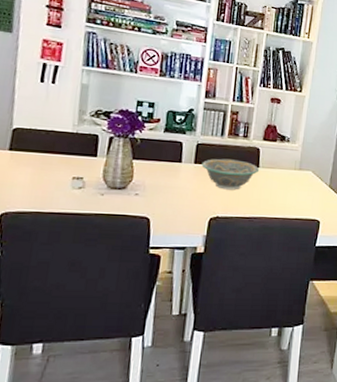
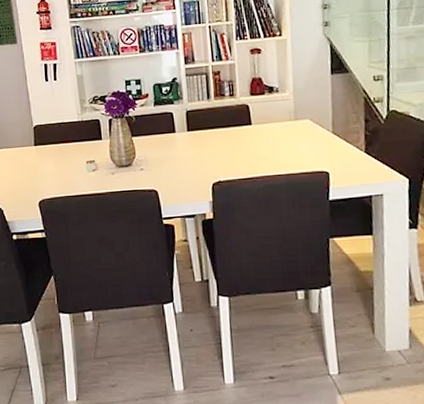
bowl: present [201,158,260,190] -> none [194,120,253,153]

